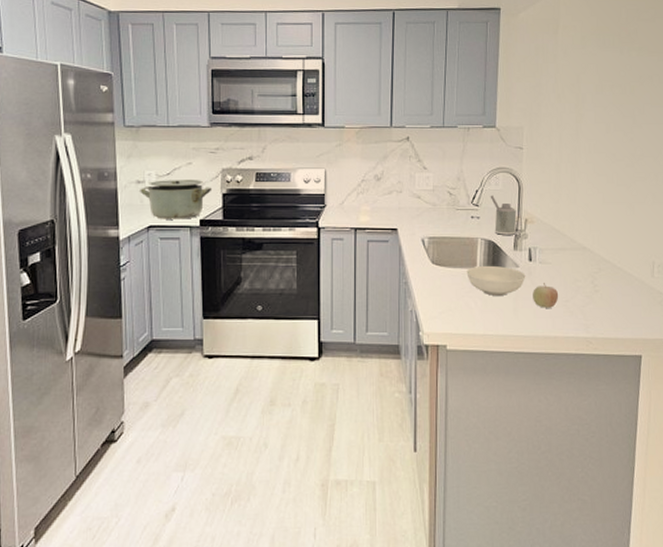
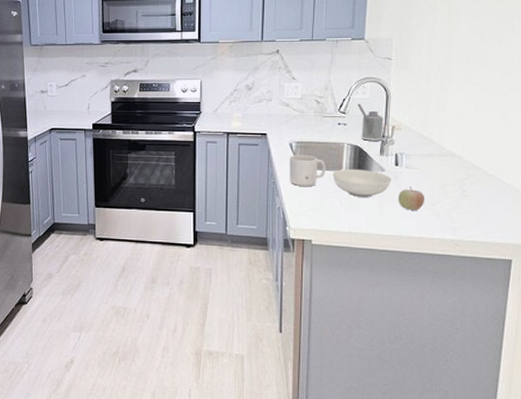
saucepan: present [140,180,213,219] -> none [43,90,103,123]
mug: none [421,251,460,287] -> present [289,154,326,187]

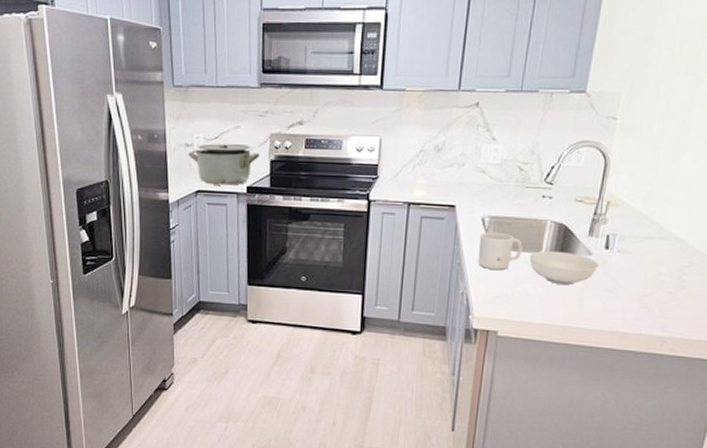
saucepan: none [43,90,103,123] -> present [188,143,260,186]
soap dispenser: present [357,103,384,142] -> none [568,172,598,220]
fruit: present [398,187,425,210] -> none [603,274,636,302]

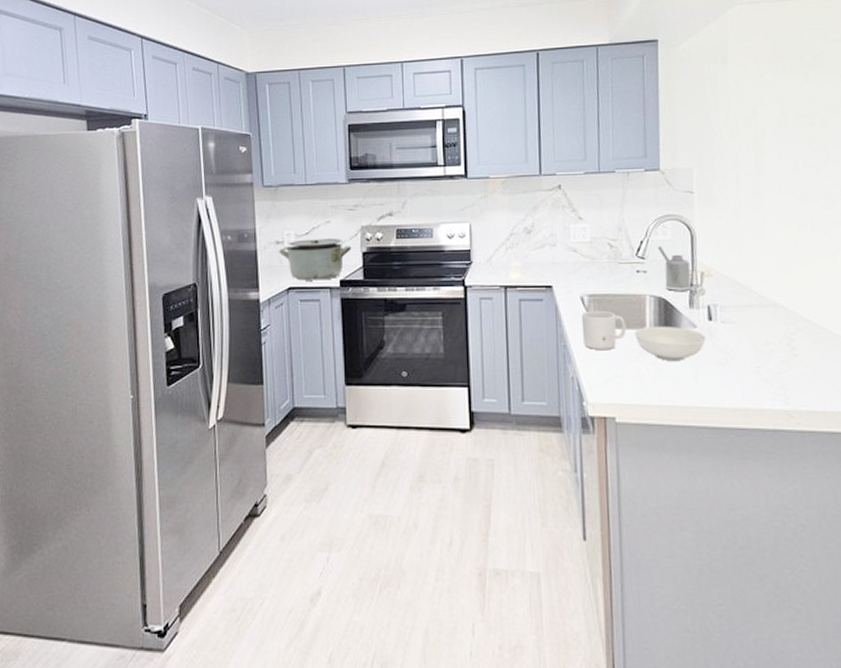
soap dispenser: none [568,172,598,220] -> present [657,245,691,292]

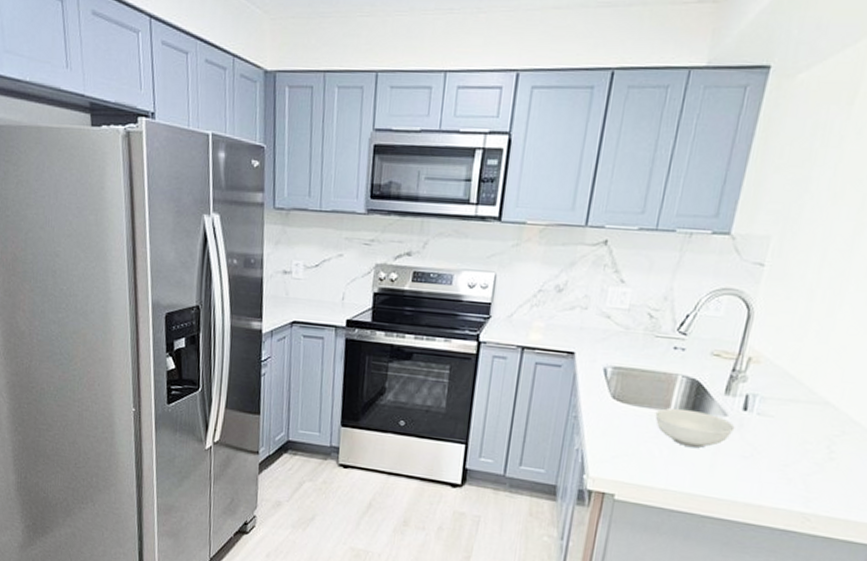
saucepan: present [279,239,352,281] -> none [286,271,363,318]
mug: present [581,310,627,351] -> none [597,383,649,427]
soap dispenser: present [657,245,691,292] -> none [702,322,738,377]

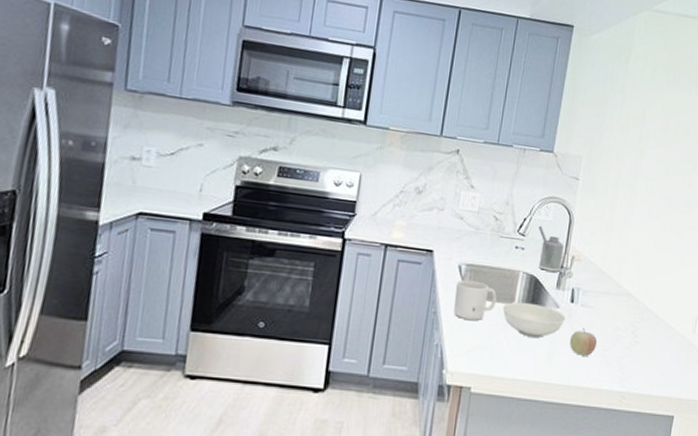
mug: none [597,383,649,427] -> present [454,279,497,321]
soap dispenser: none [702,322,738,377] -> present [538,225,564,273]
fruit: none [738,439,777,471] -> present [570,328,598,356]

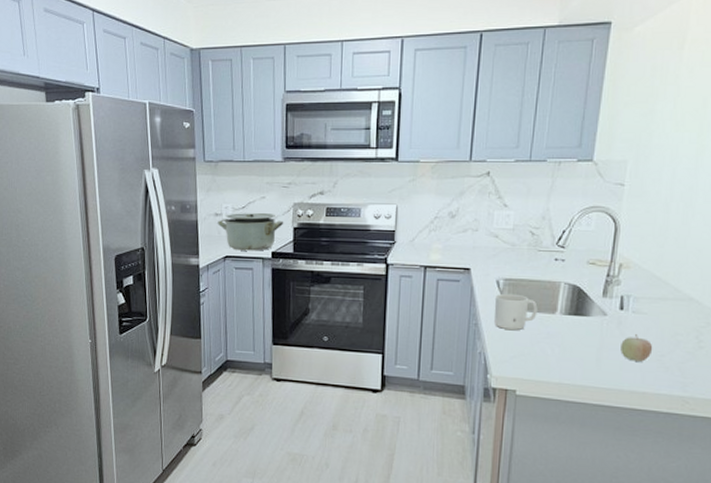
saucepan: none [133,159,224,211] -> present [218,213,284,251]
bowl: present [502,301,566,338] -> none [544,311,615,344]
soap dispenser: present [538,225,564,273] -> none [579,236,610,282]

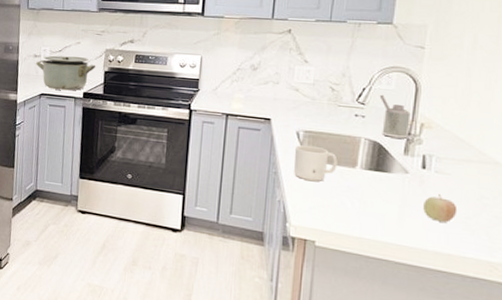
soap dispenser: none [579,236,610,282] -> present [379,94,411,140]

